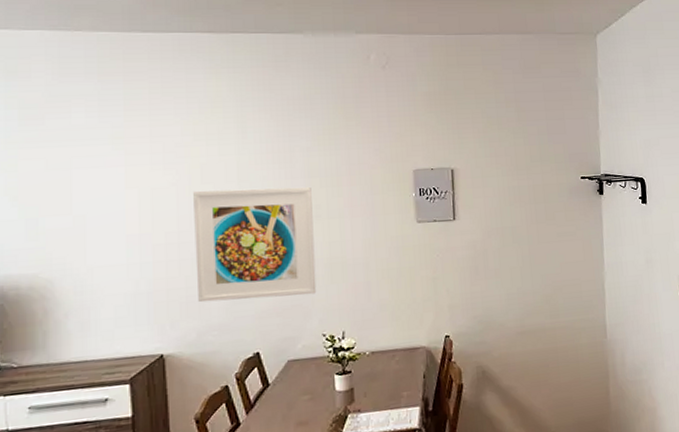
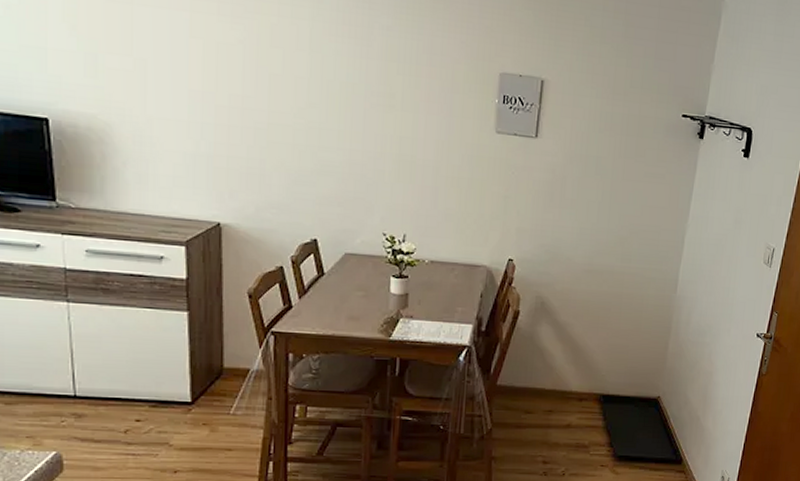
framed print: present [193,187,317,303] -> none [258,53,387,190]

